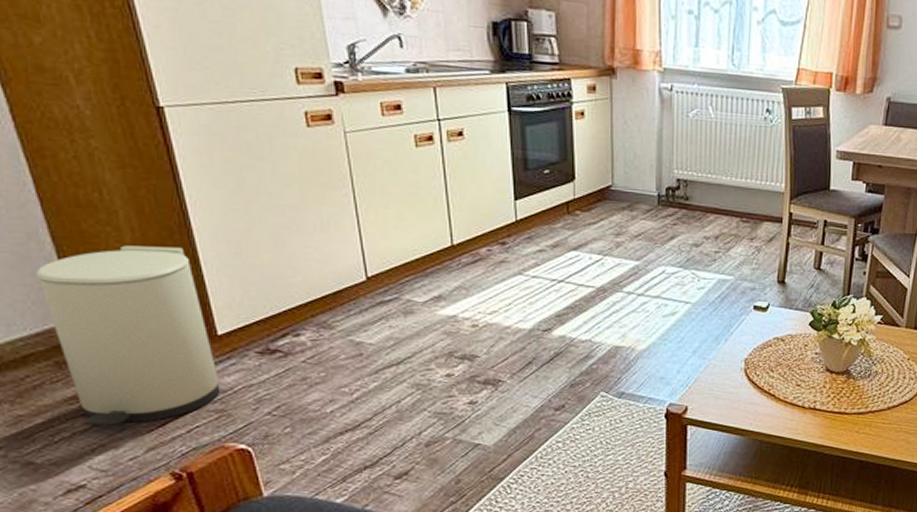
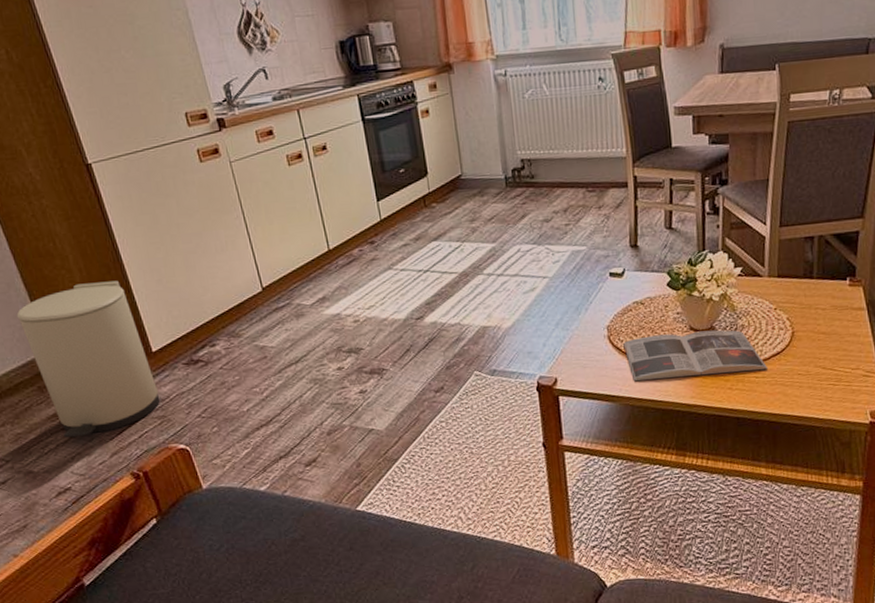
magazine: none [759,373,896,417] -> present [623,330,768,381]

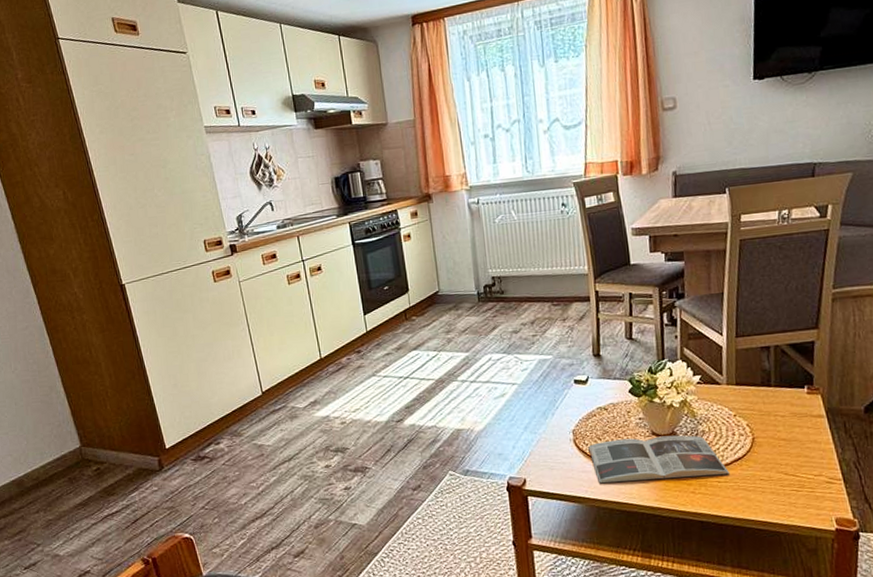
pedal bin: present [16,280,160,438] -> none [55,384,170,525]

